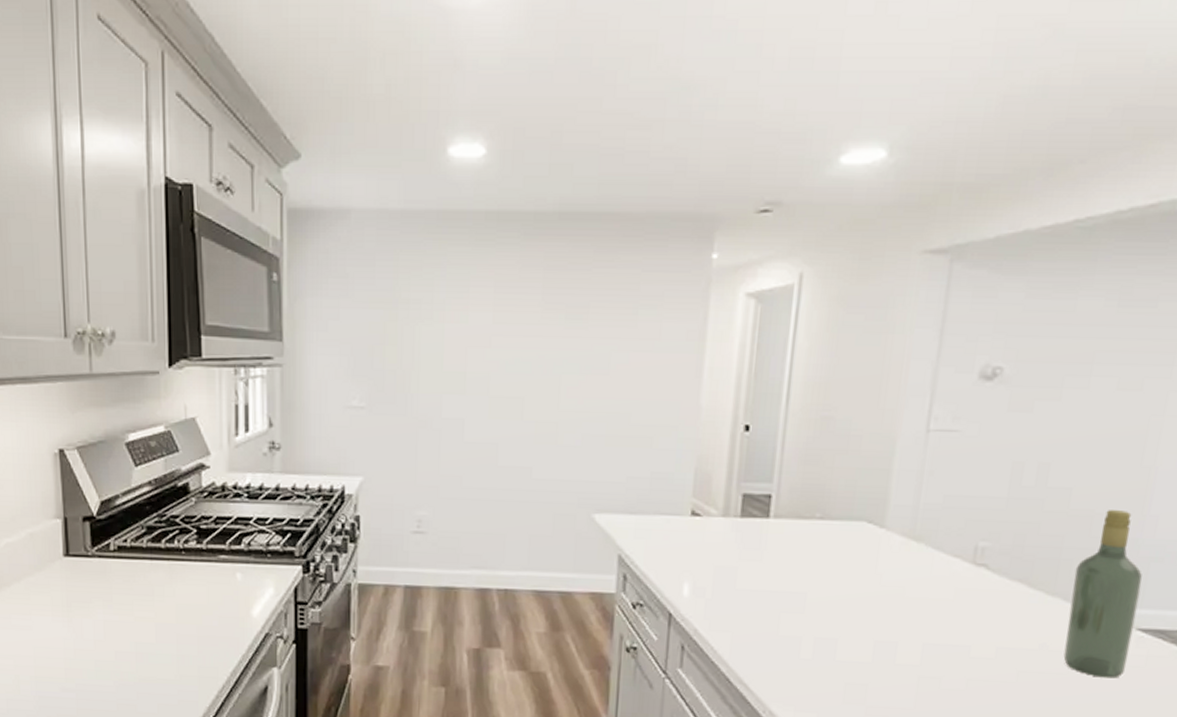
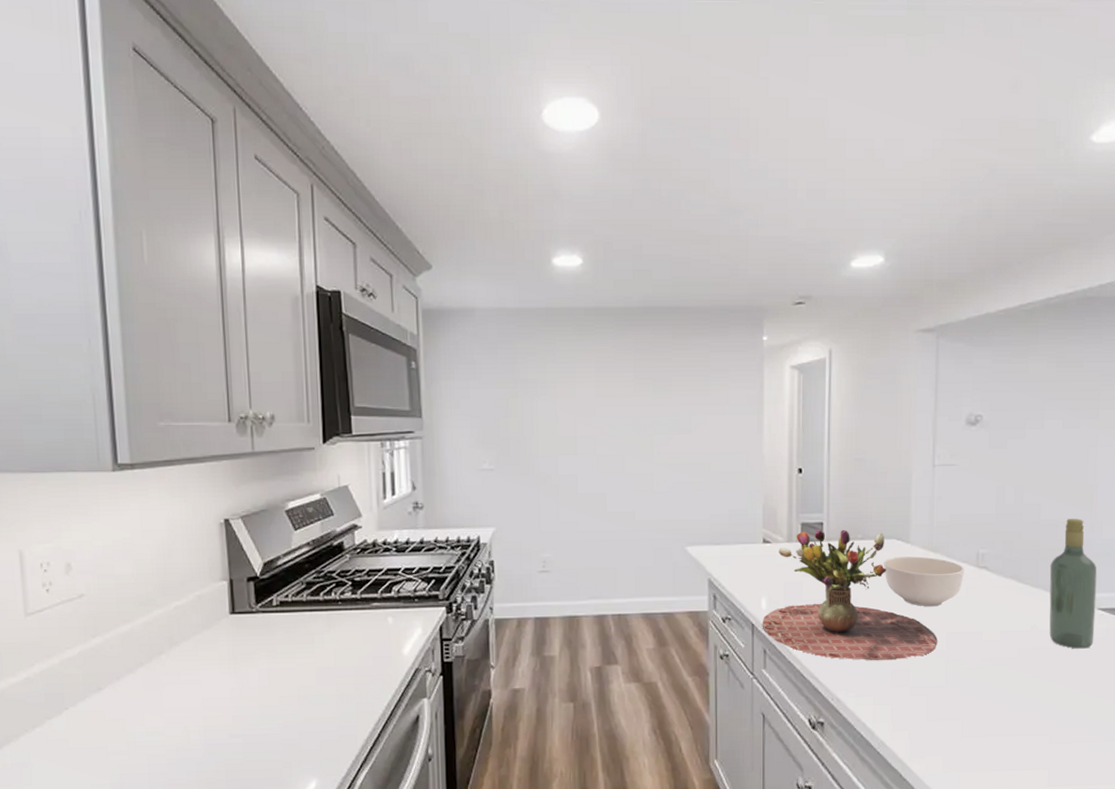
flower arrangement: none [681,503,910,672] -> present [762,529,938,661]
bowl: none [846,544,956,610] -> present [883,556,964,607]

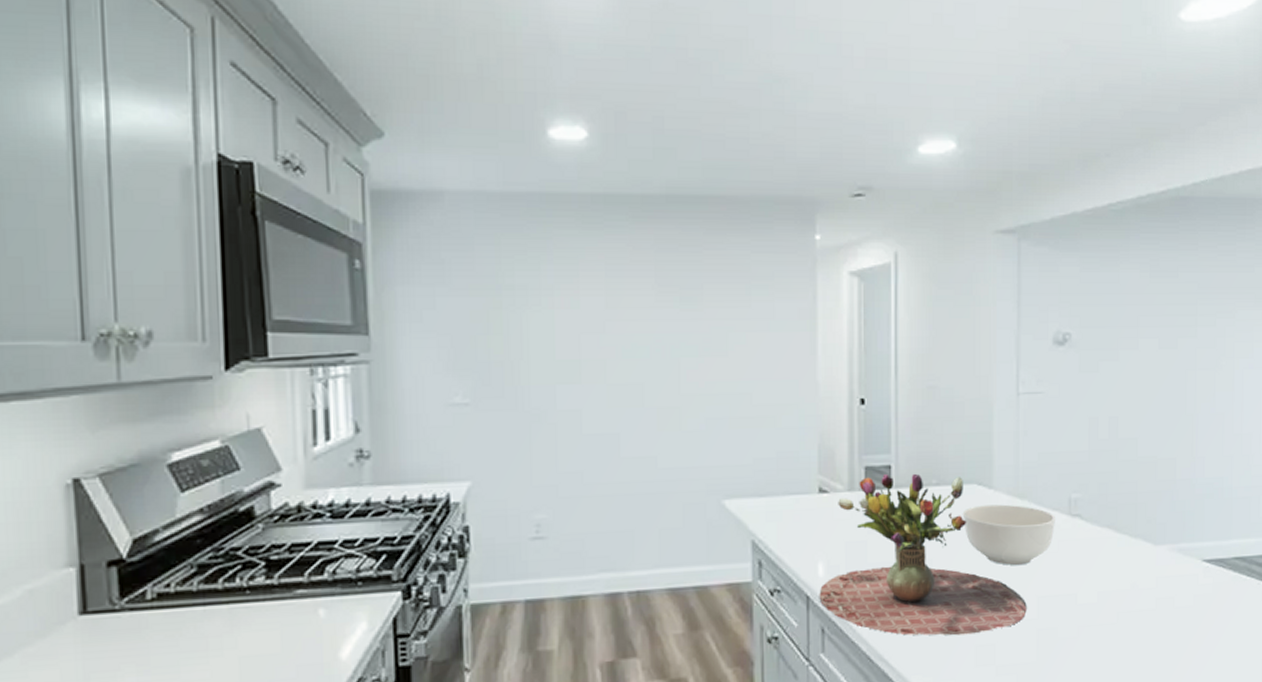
wine bottle: present [1049,519,1097,649] -> none [1149,455,1201,609]

